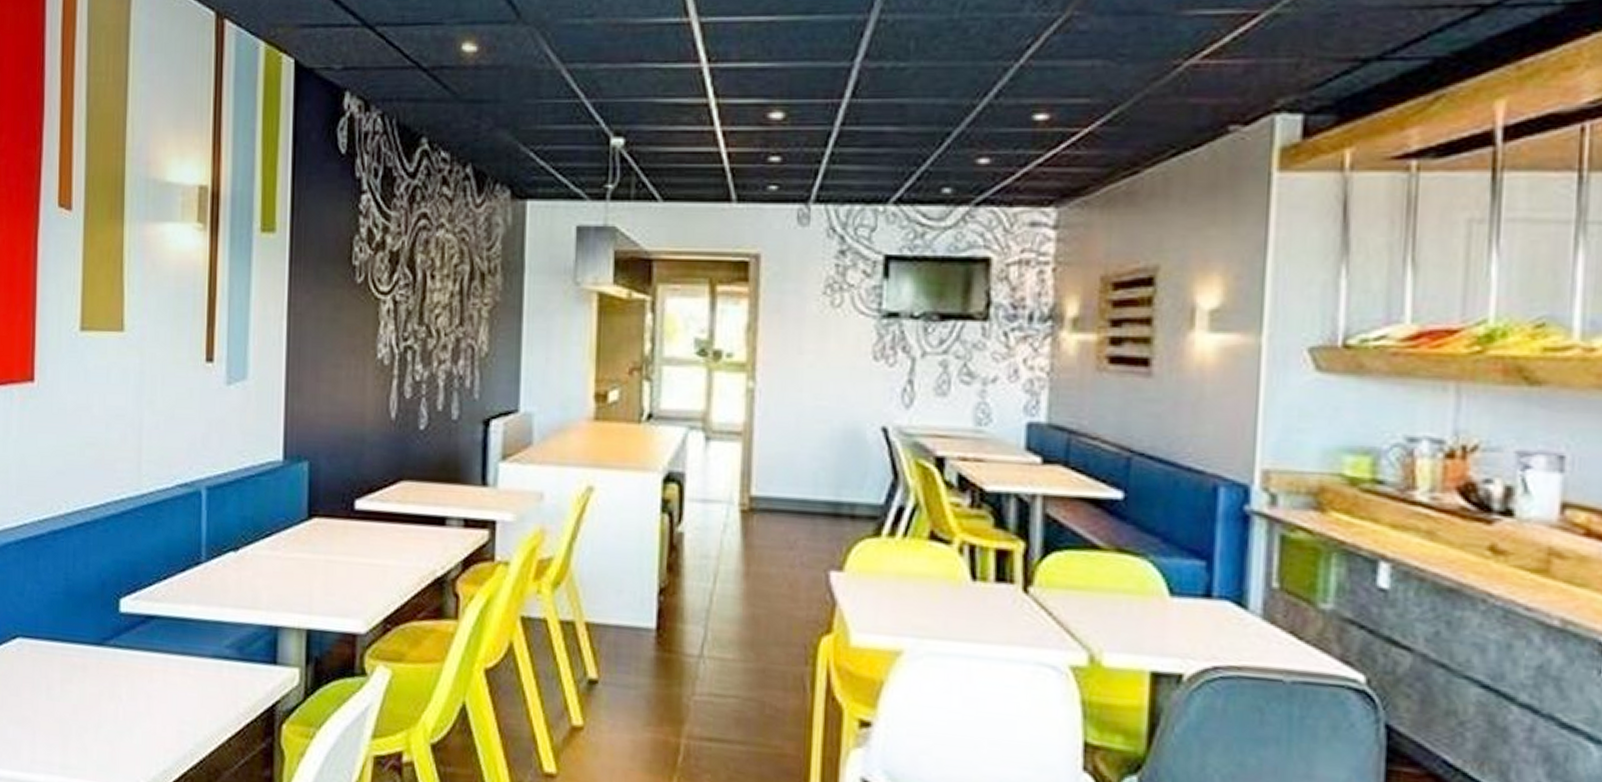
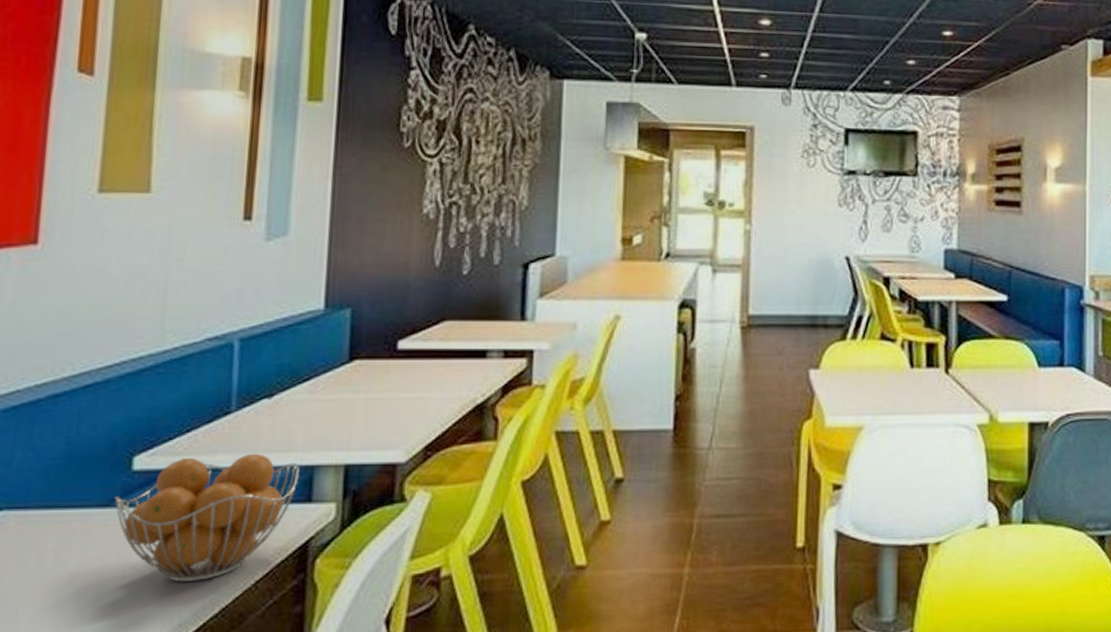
fruit basket: none [106,605,265,730] -> present [114,453,300,582]

